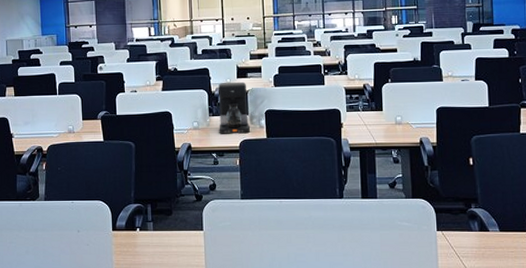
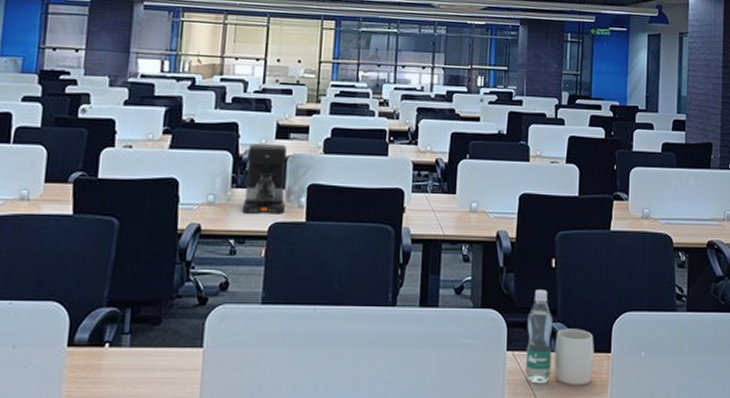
bottle: none [452,183,477,256] -> present [525,290,554,384]
mug: none [478,213,514,257] -> present [554,328,594,385]

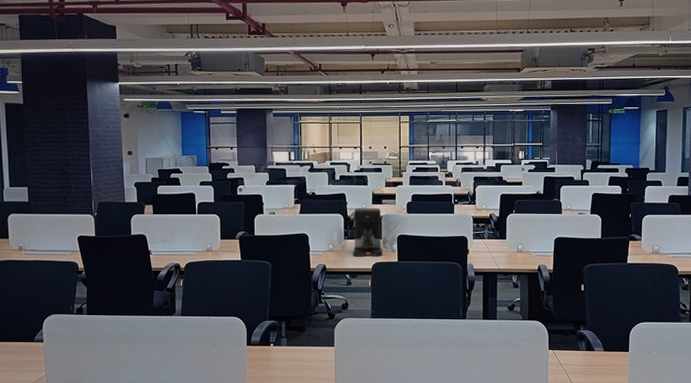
bottle: present [525,290,554,384] -> none [563,307,584,373]
mug: present [554,328,594,385] -> none [585,334,616,374]

